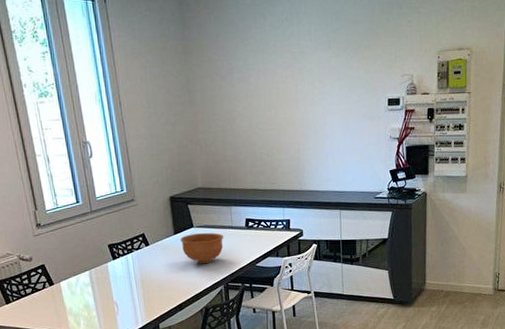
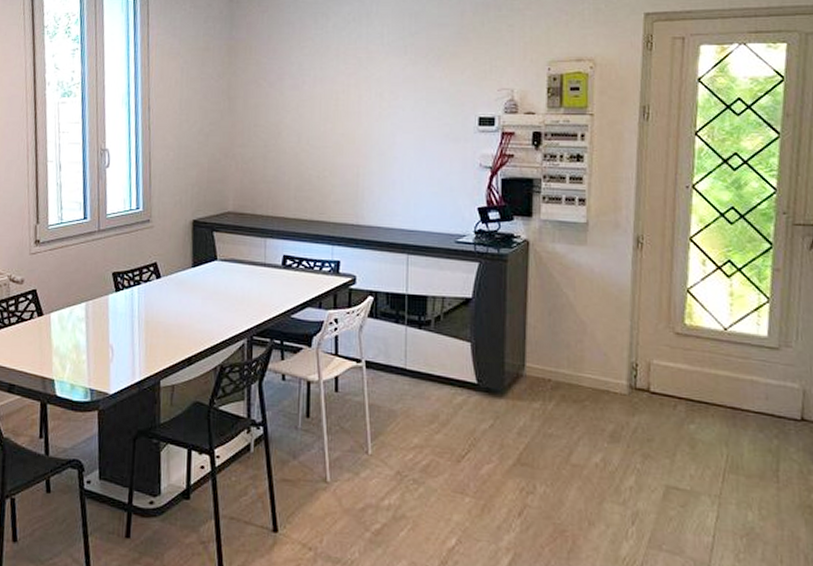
bowl: present [180,233,224,264] -> none [198,268,254,308]

